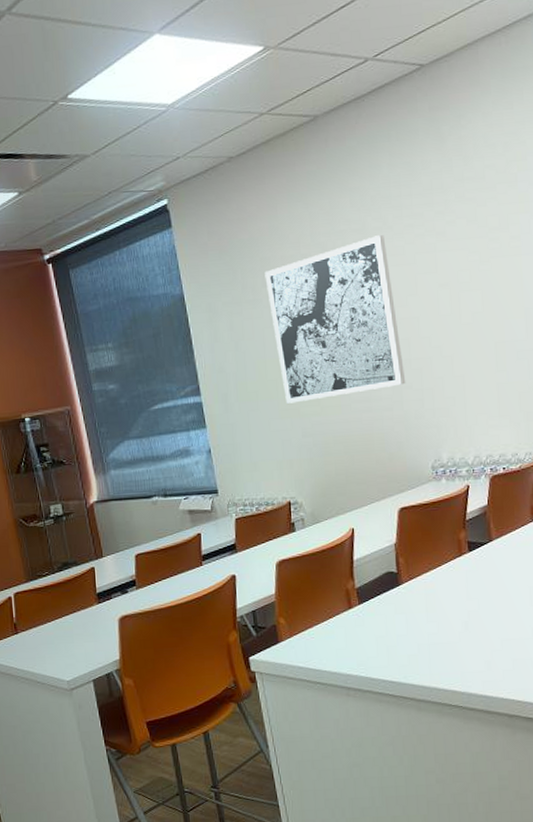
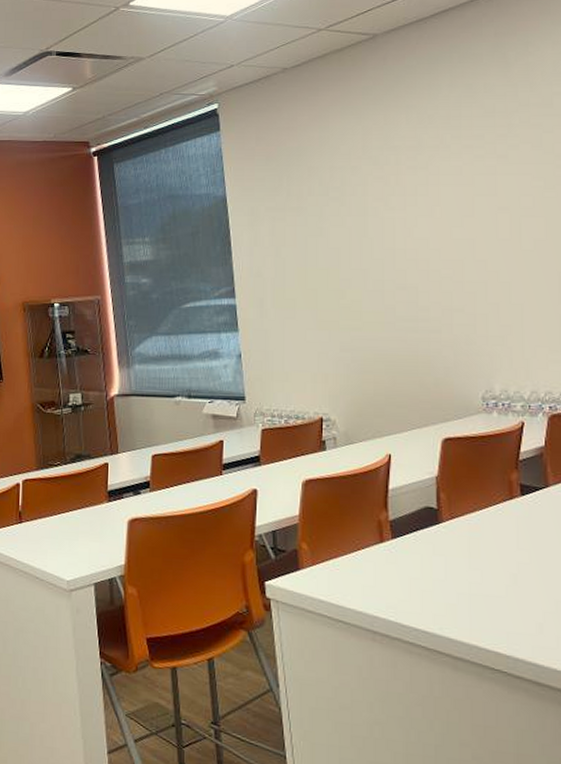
wall art: present [265,235,406,404] -> none [312,154,457,315]

